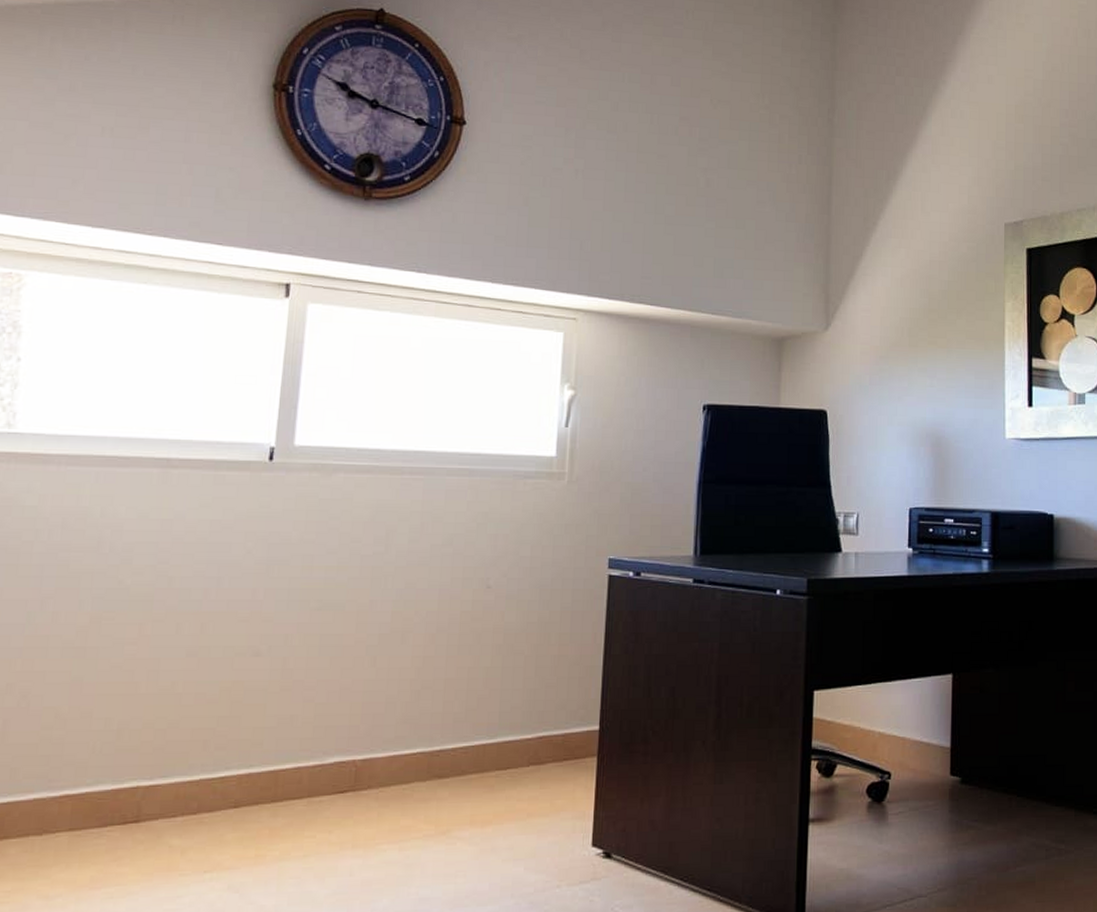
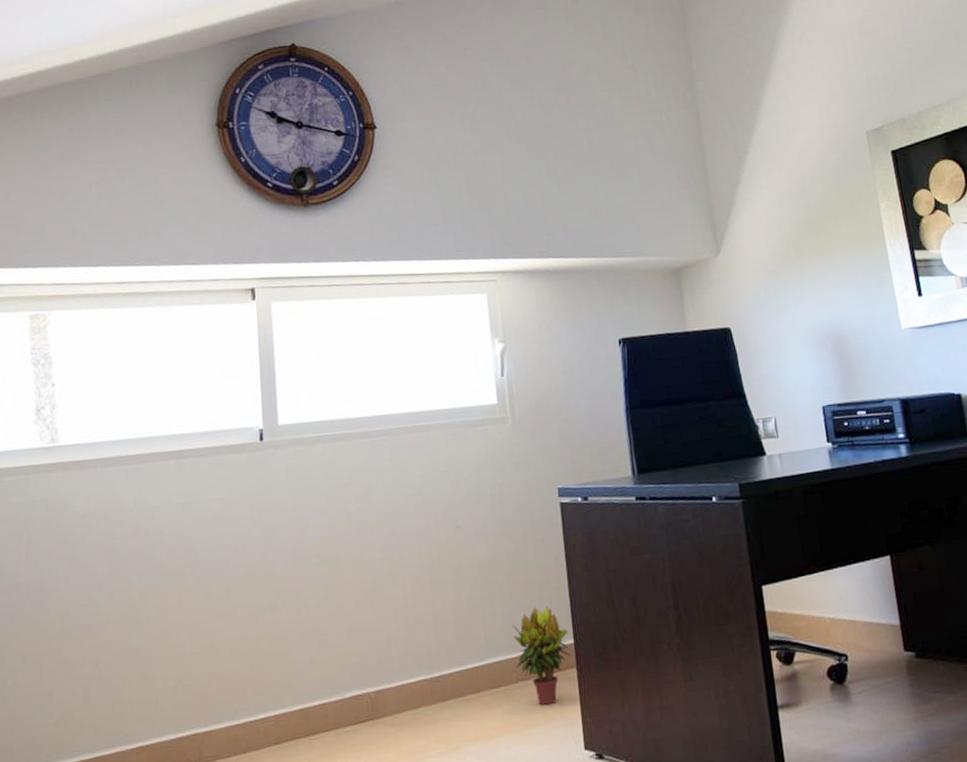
potted plant: none [529,686,594,795] -> present [512,606,572,706]

